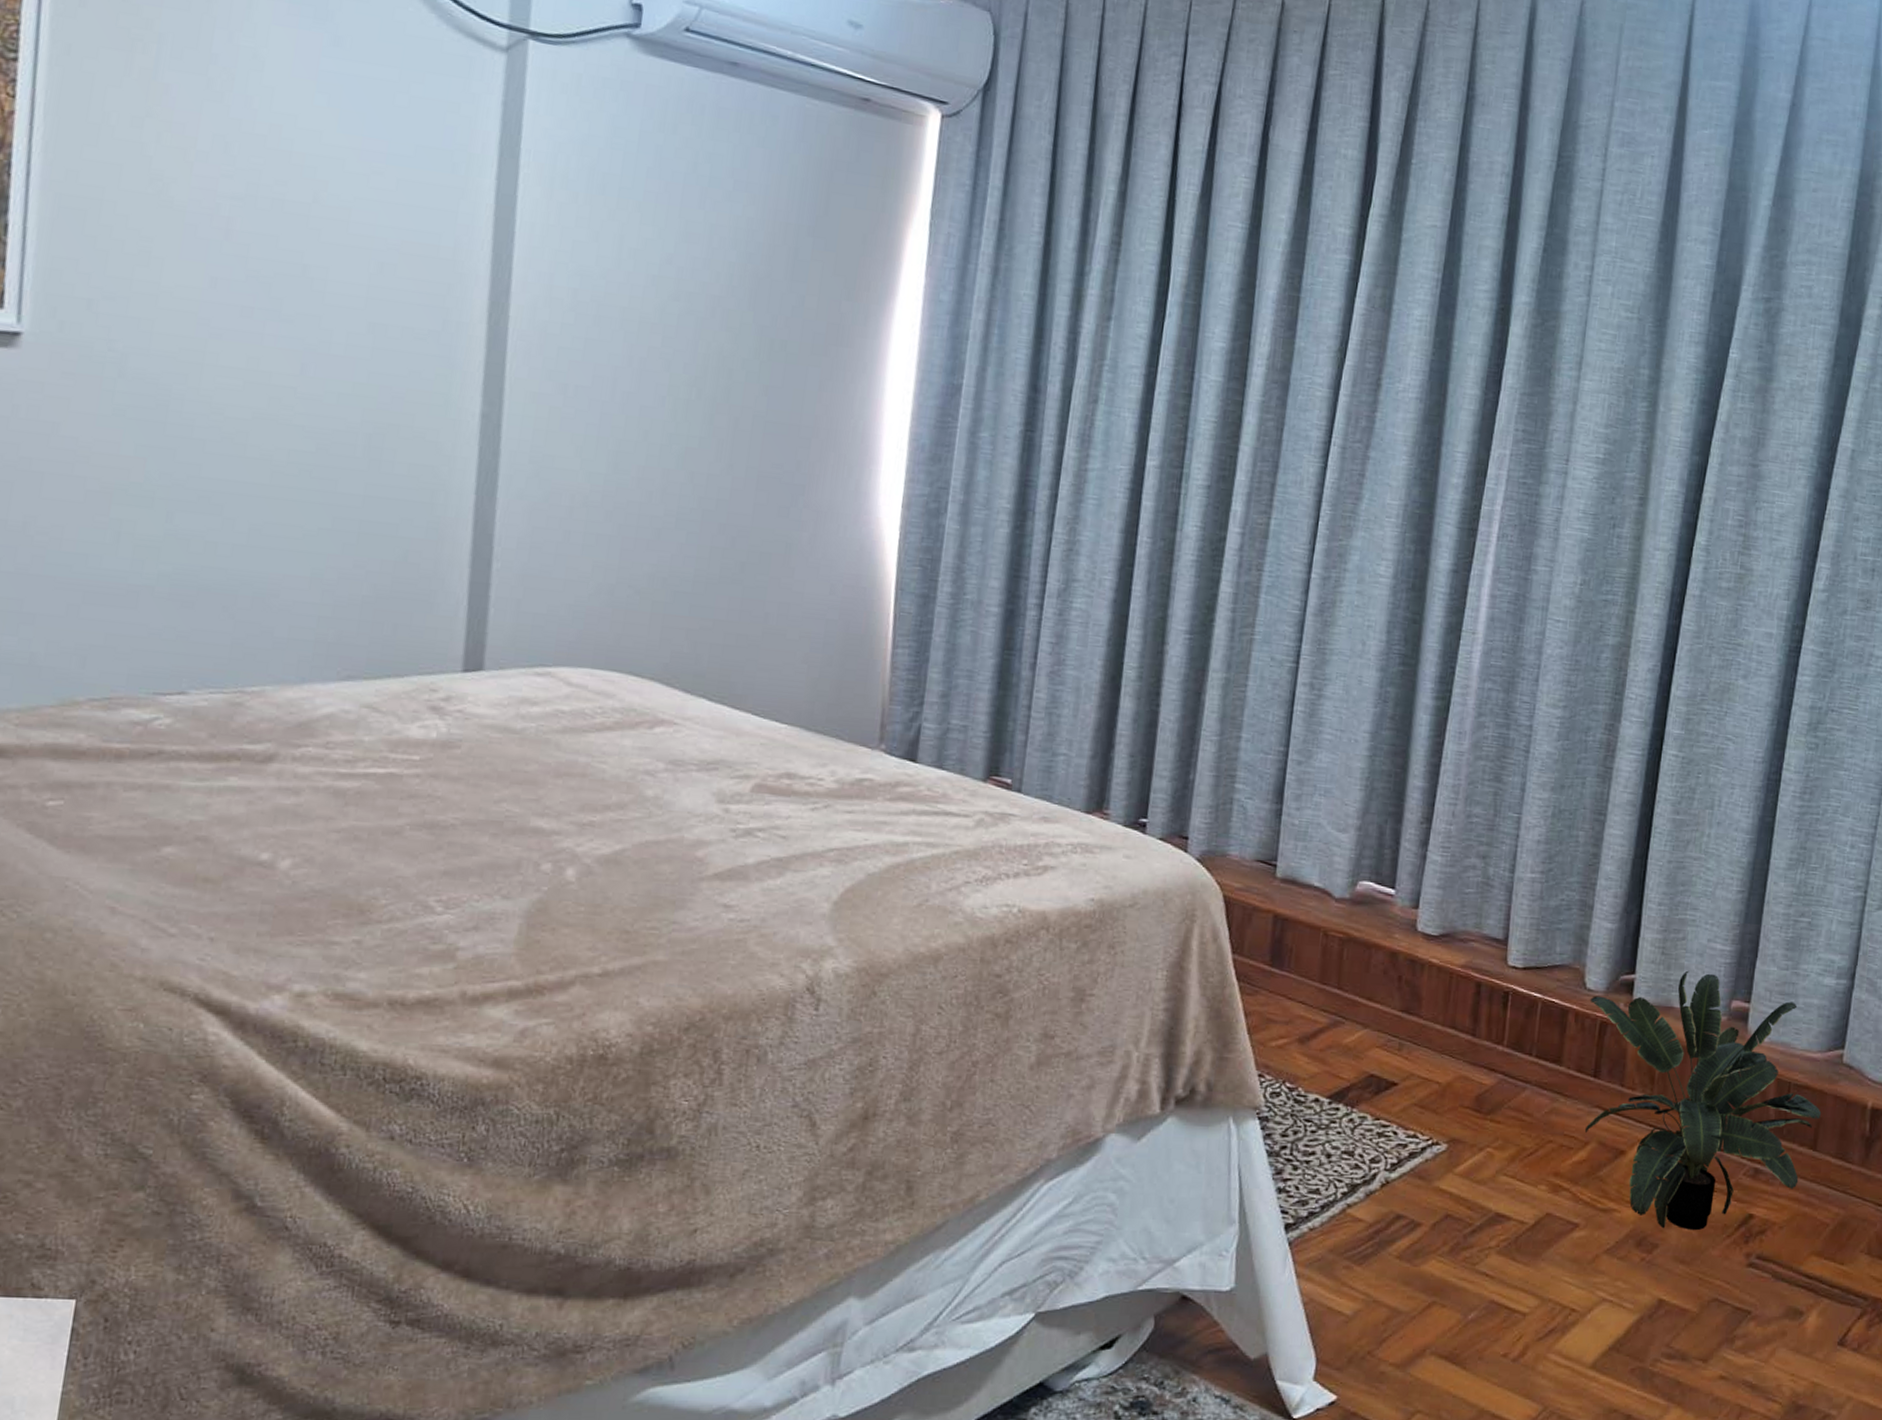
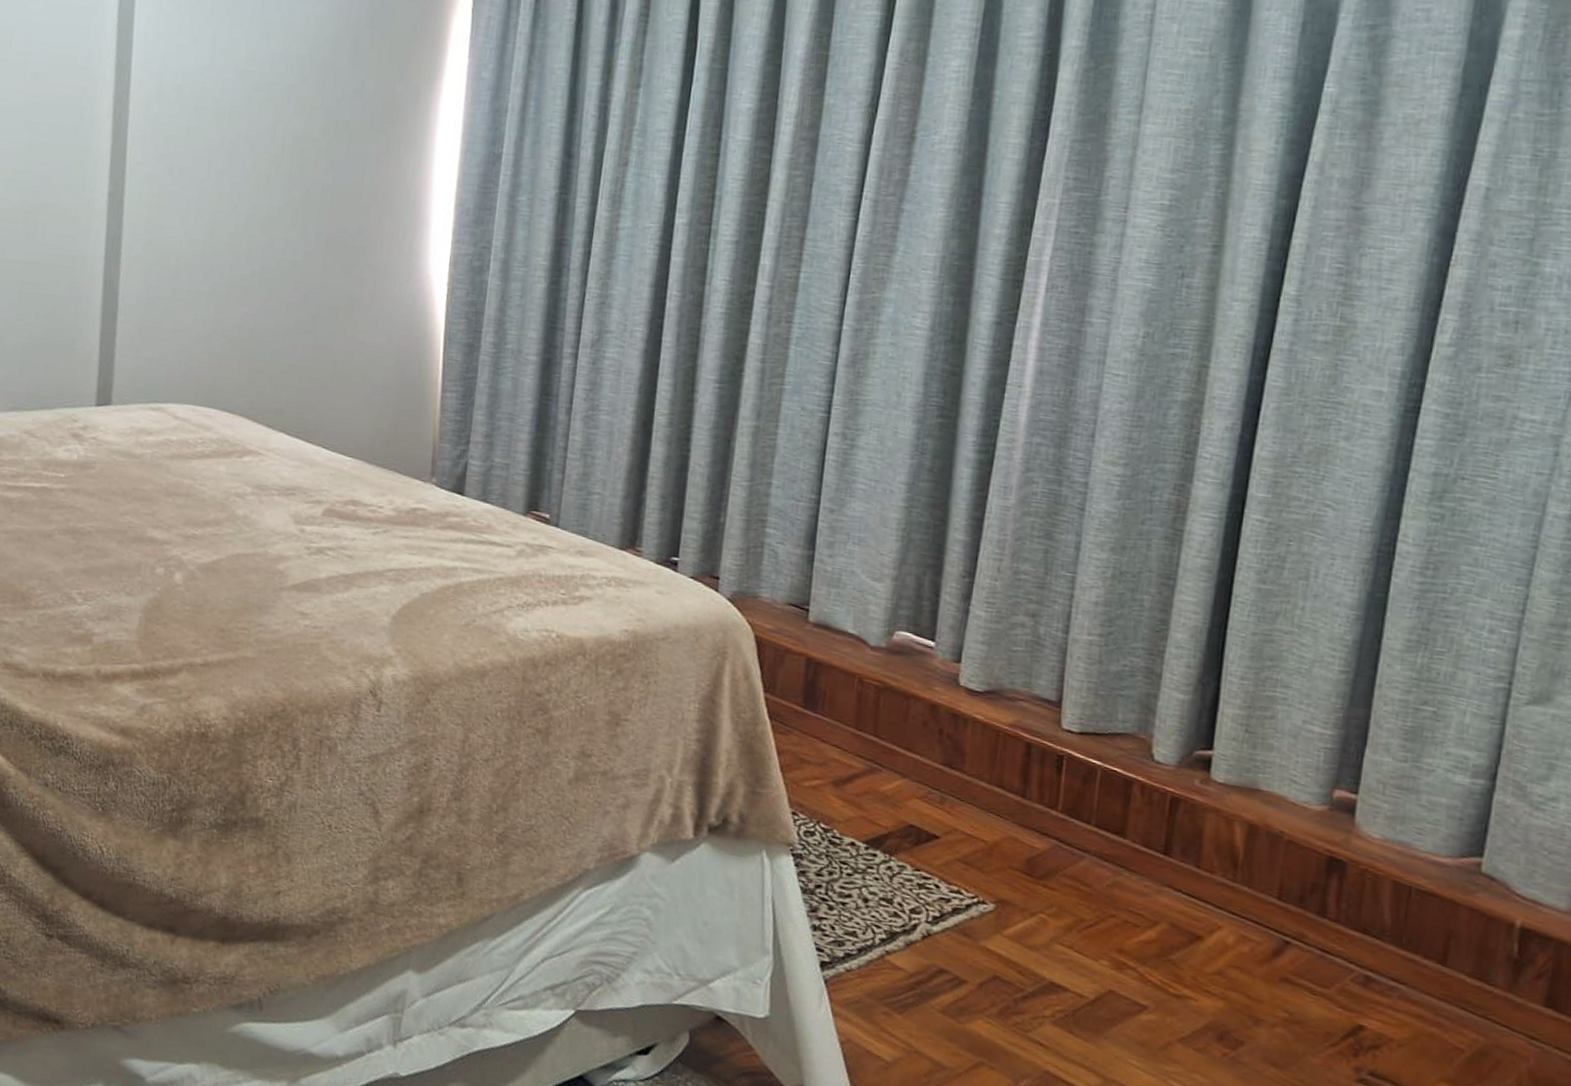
potted plant: present [1584,970,1822,1231] -> none [1153,752,1453,1034]

